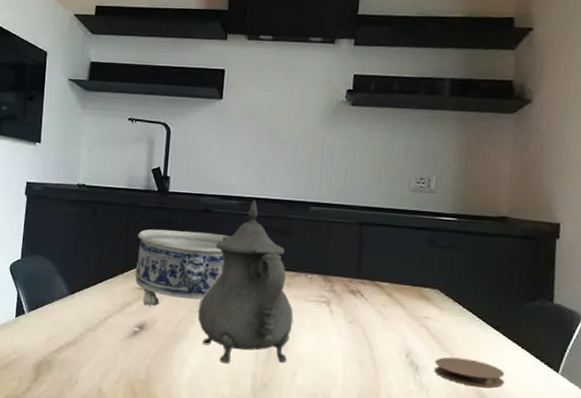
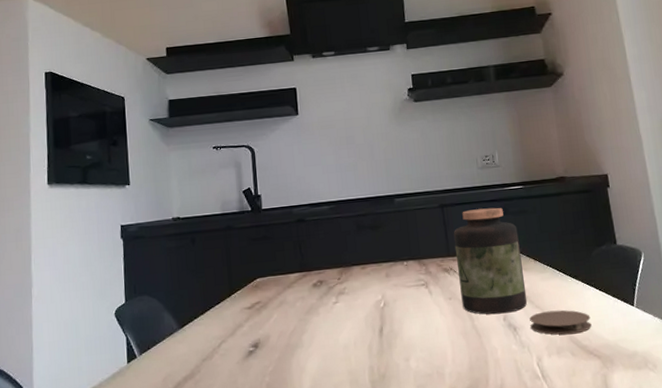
decorative bowl: present [135,229,232,307] -> none [238,240,328,324]
teapot: present [197,200,294,363] -> none [307,203,399,363]
jar: none [363,233,441,351] -> present [453,207,528,315]

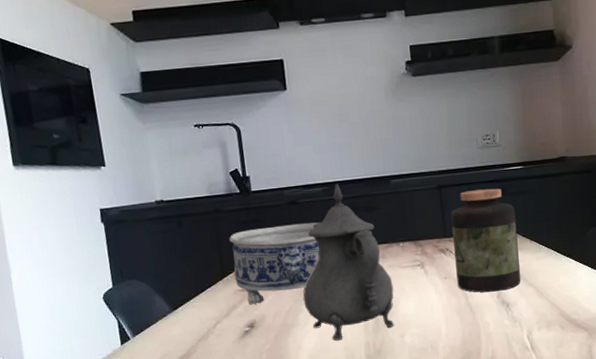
decorative bowl: none [238,240,328,324] -> present [229,222,322,305]
teapot: none [307,203,399,363] -> present [303,184,394,341]
coaster: present [529,310,592,335] -> none [522,287,582,310]

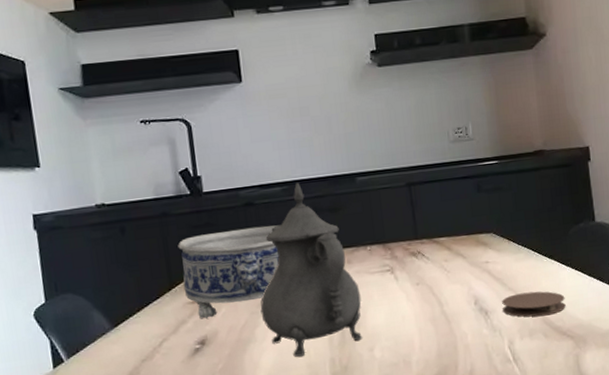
jar: present [450,188,521,293] -> none [421,185,500,299]
coaster: none [522,287,582,310] -> present [502,291,566,317]

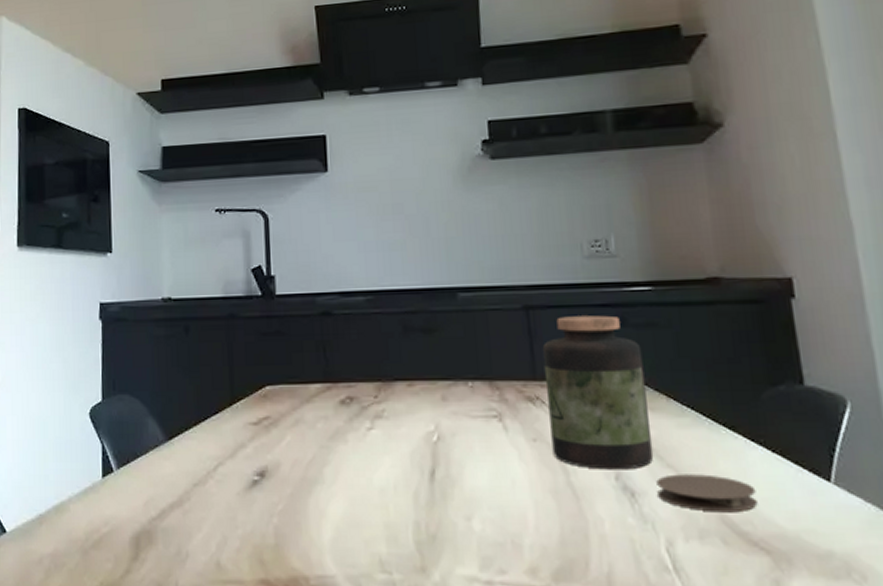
decorative bowl: present [178,225,281,319] -> none [243,341,362,446]
teapot: present [260,183,362,357] -> none [331,293,458,512]
jar: none [421,185,500,299] -> present [542,315,654,470]

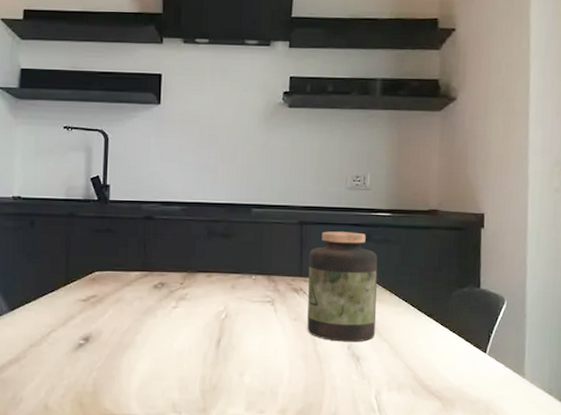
coaster: present [656,474,758,513] -> none [375,346,439,373]

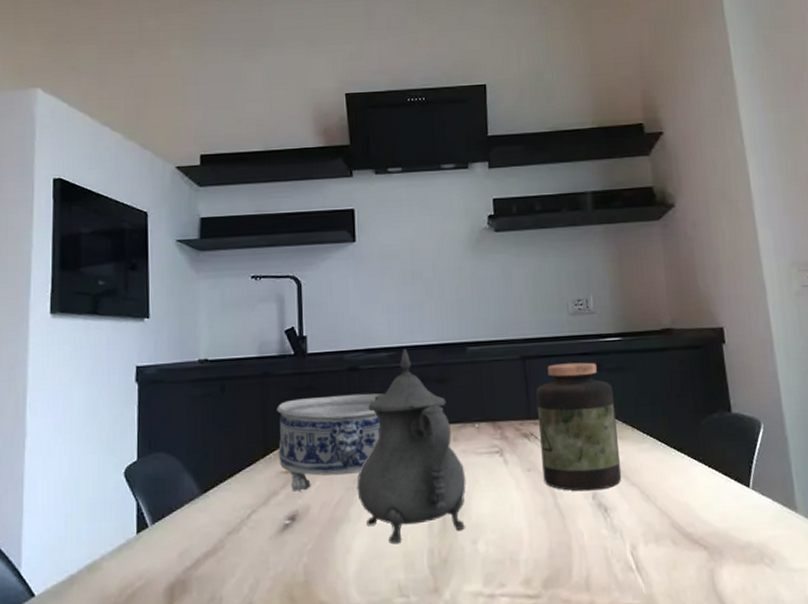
decorative bowl: none [78,239,175,318] -> present [277,393,385,492]
teapot: none [144,205,240,369] -> present [357,349,466,543]

